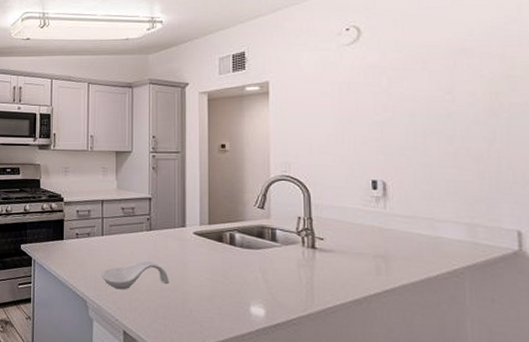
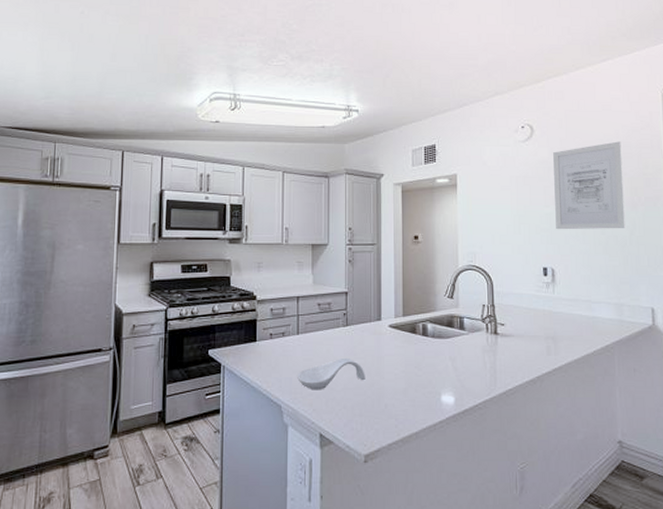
wall art: none [386,40,482,140] -> present [553,141,625,230]

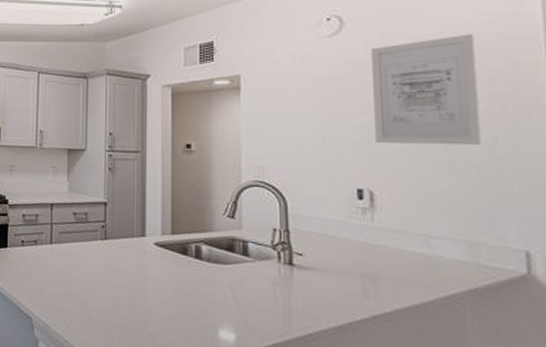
spoon rest: present [297,357,365,390] -> none [50,274,126,307]

